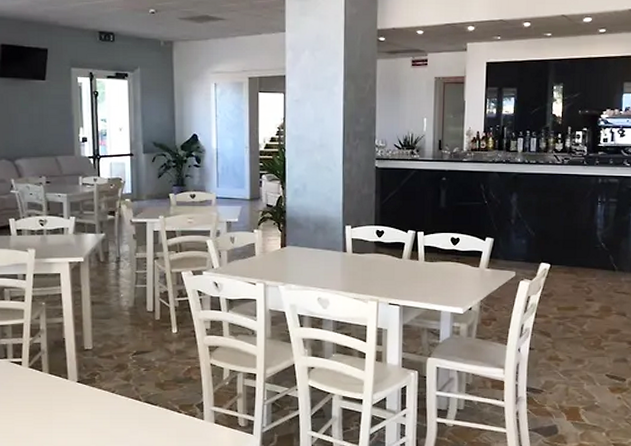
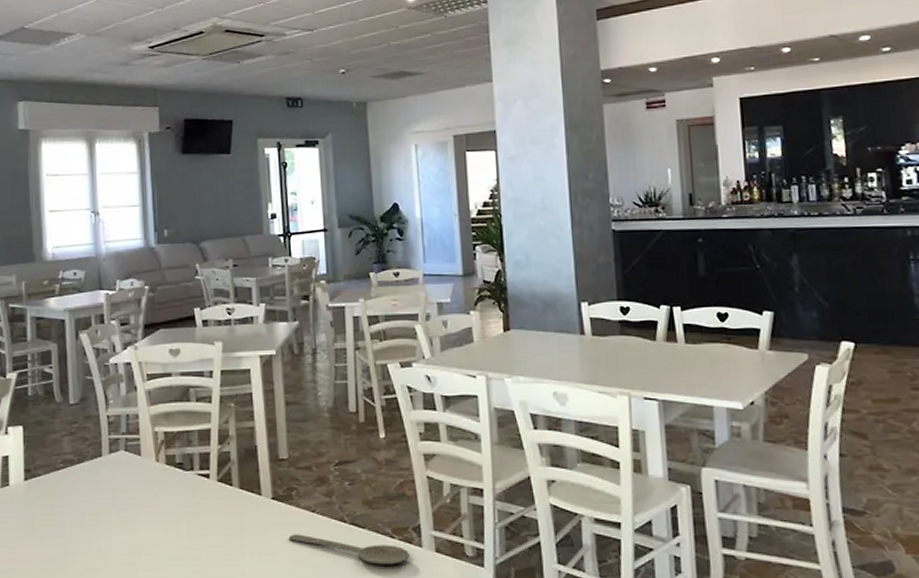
wooden spoon: none [91,410,194,434] -> present [288,534,411,565]

